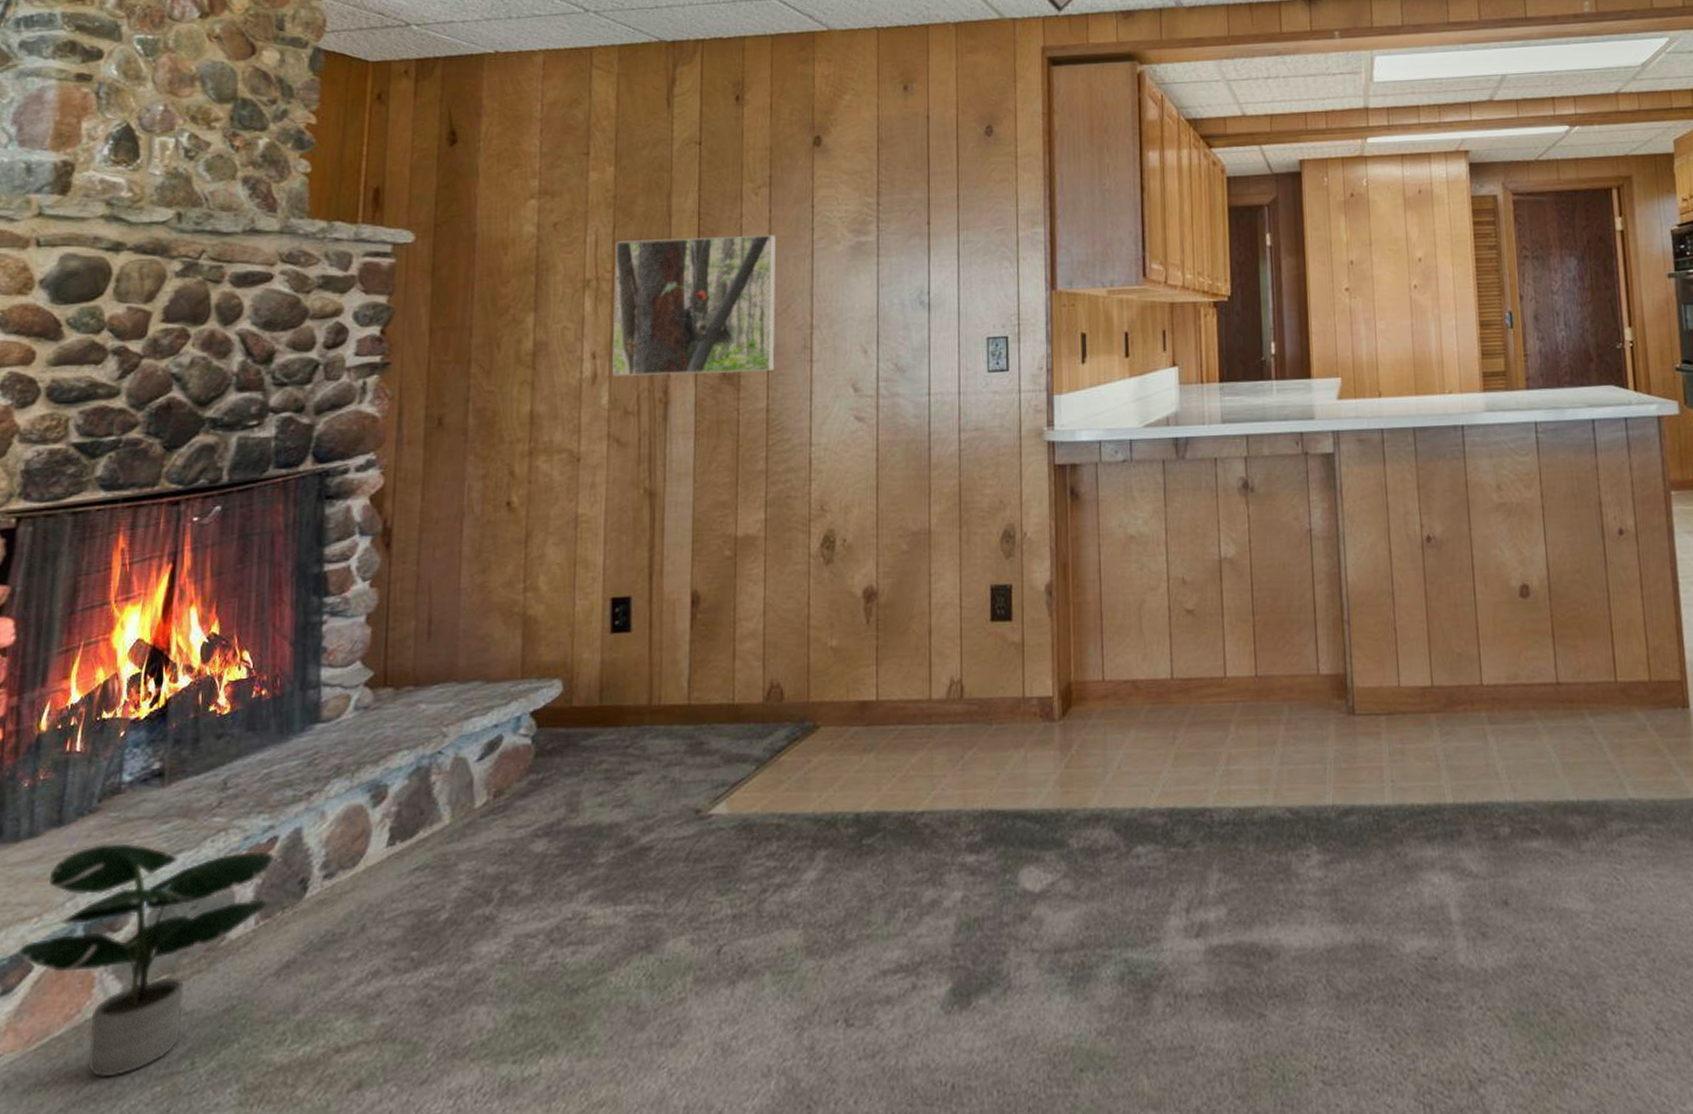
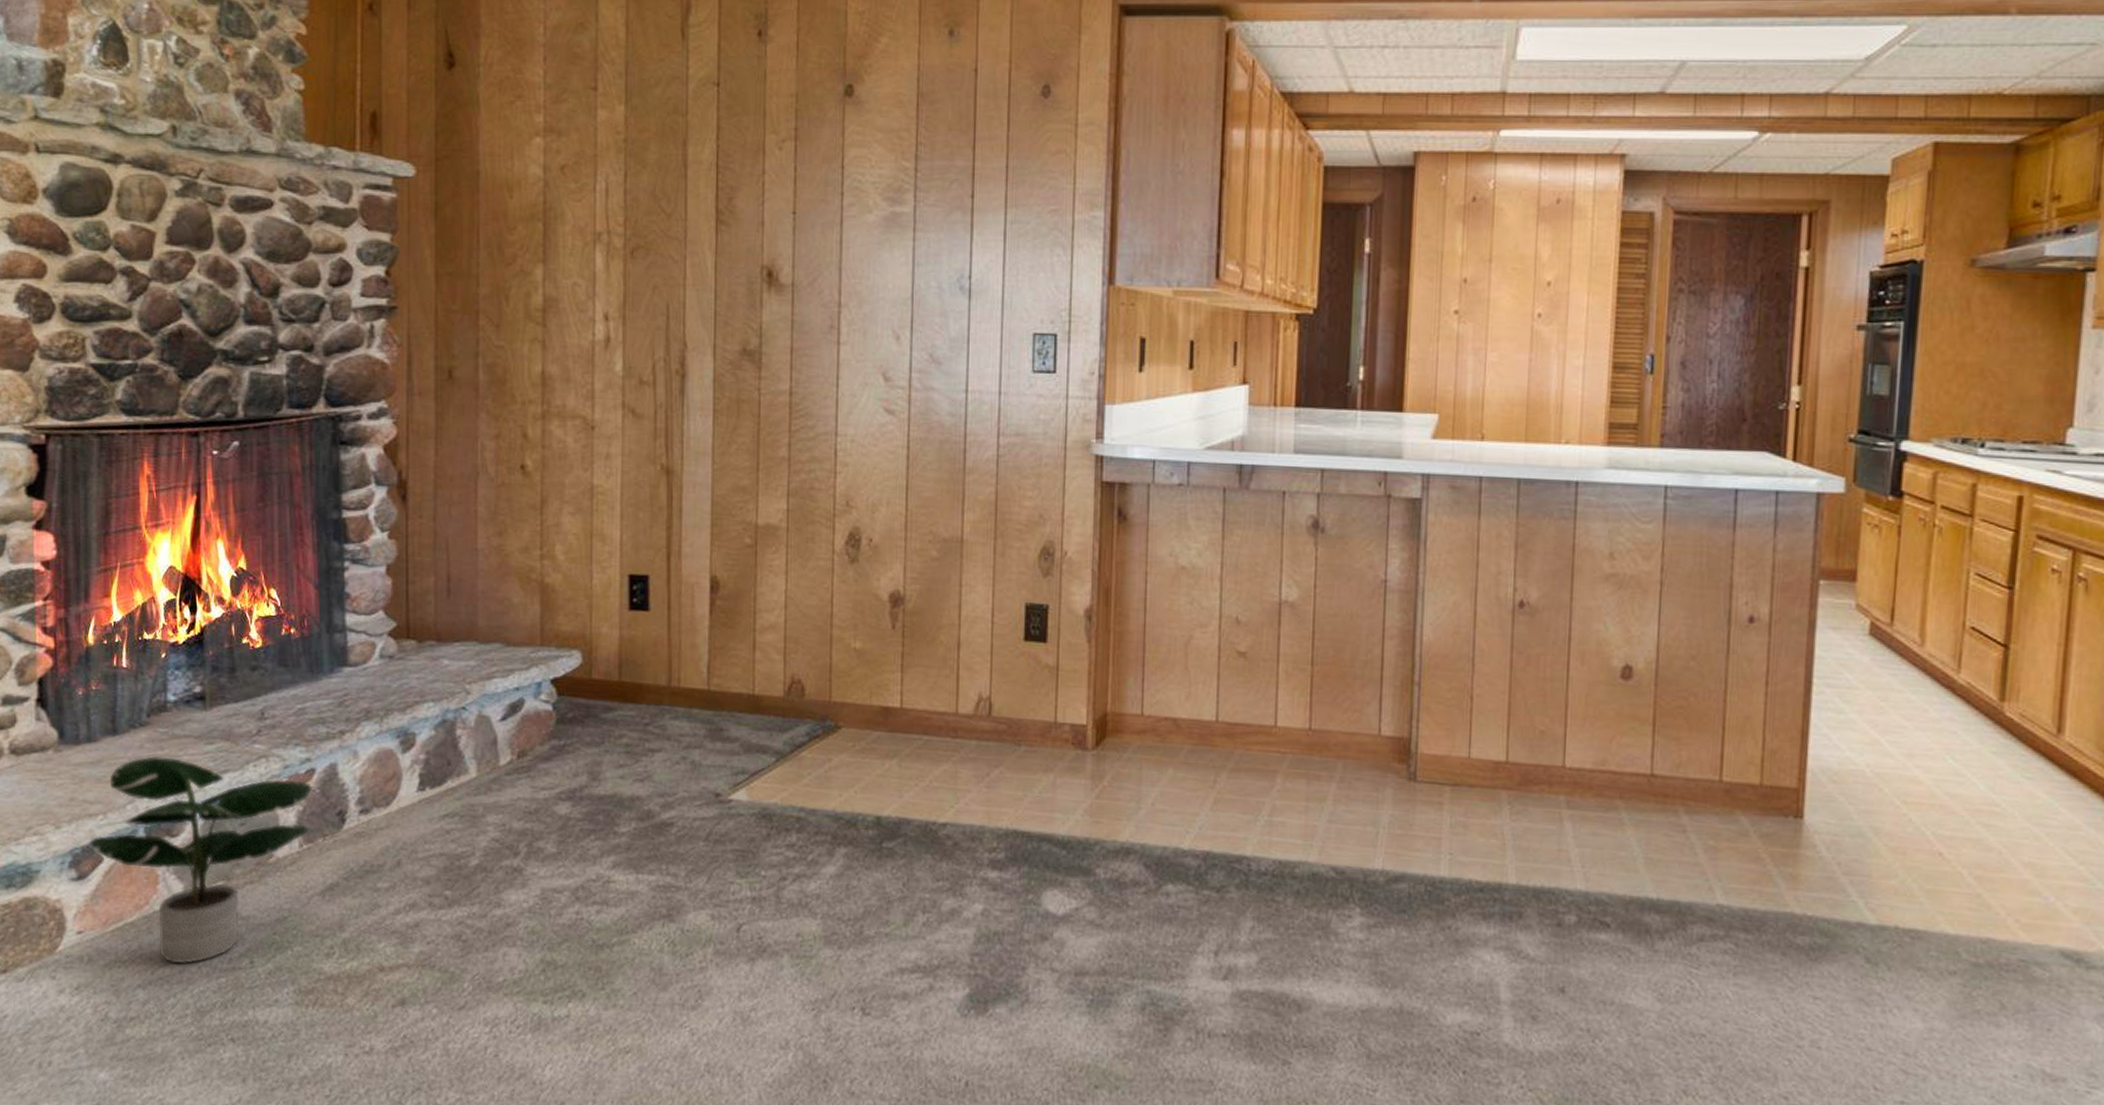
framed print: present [612,235,777,377] -> none [625,192,802,351]

